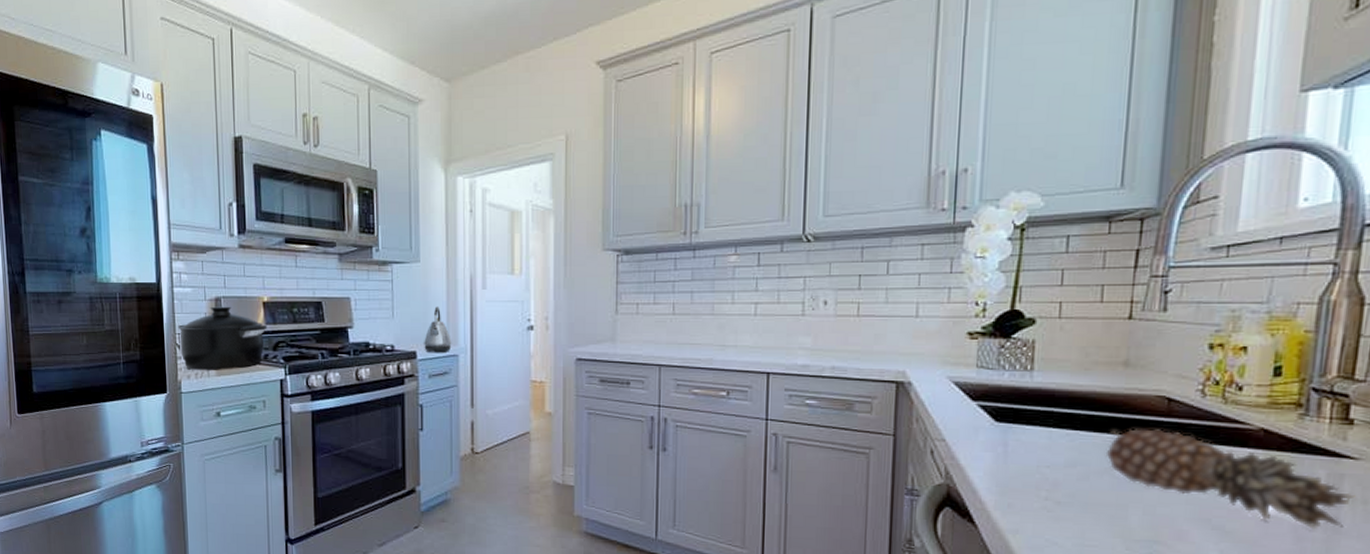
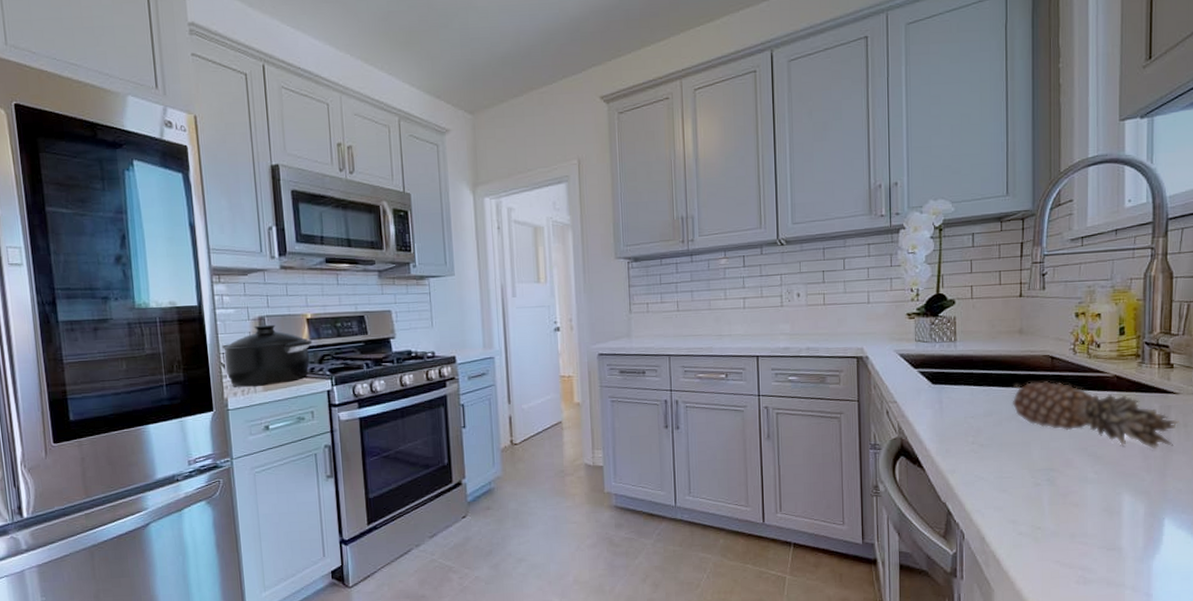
kettle: present [423,306,452,352] -> none [461,314,488,356]

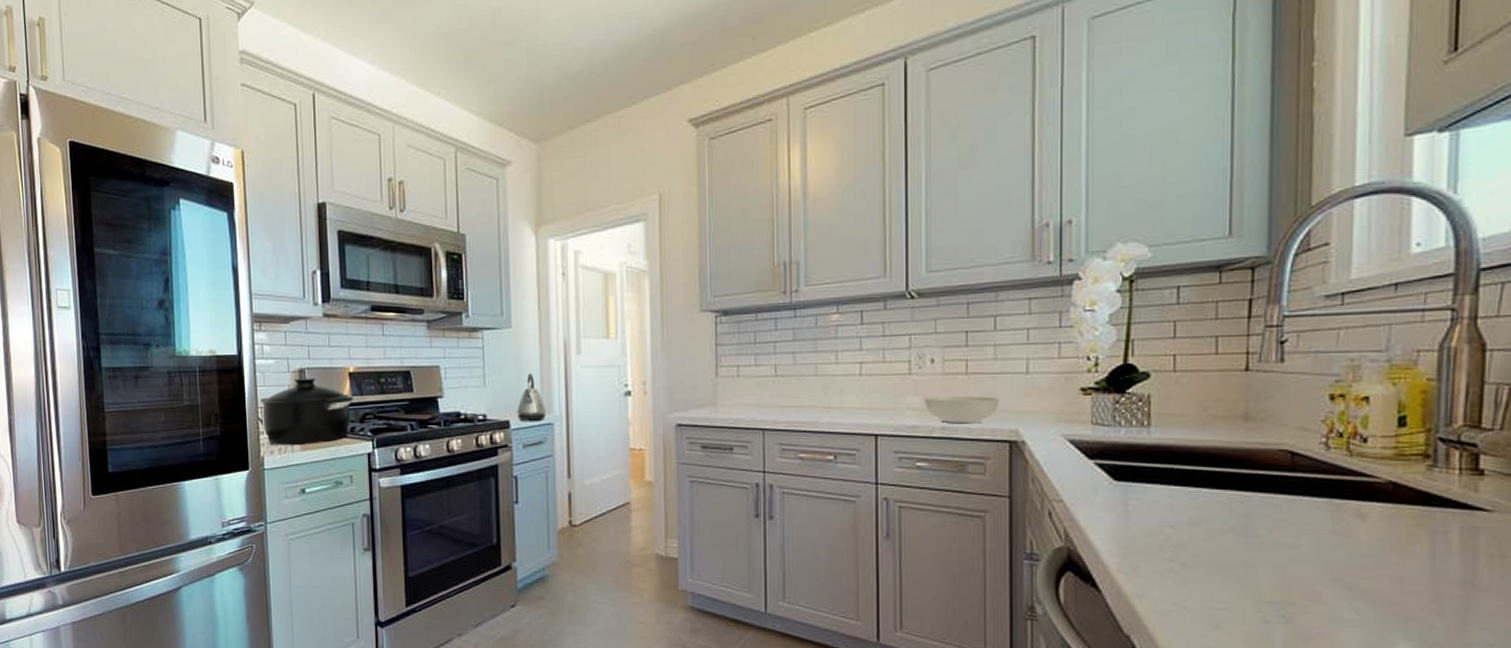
kettle: none [461,314,488,356] -> present [516,373,547,421]
bowl: none [793,322,850,345] -> present [924,396,1001,424]
fruit: present [1012,381,1180,450] -> none [1230,484,1494,586]

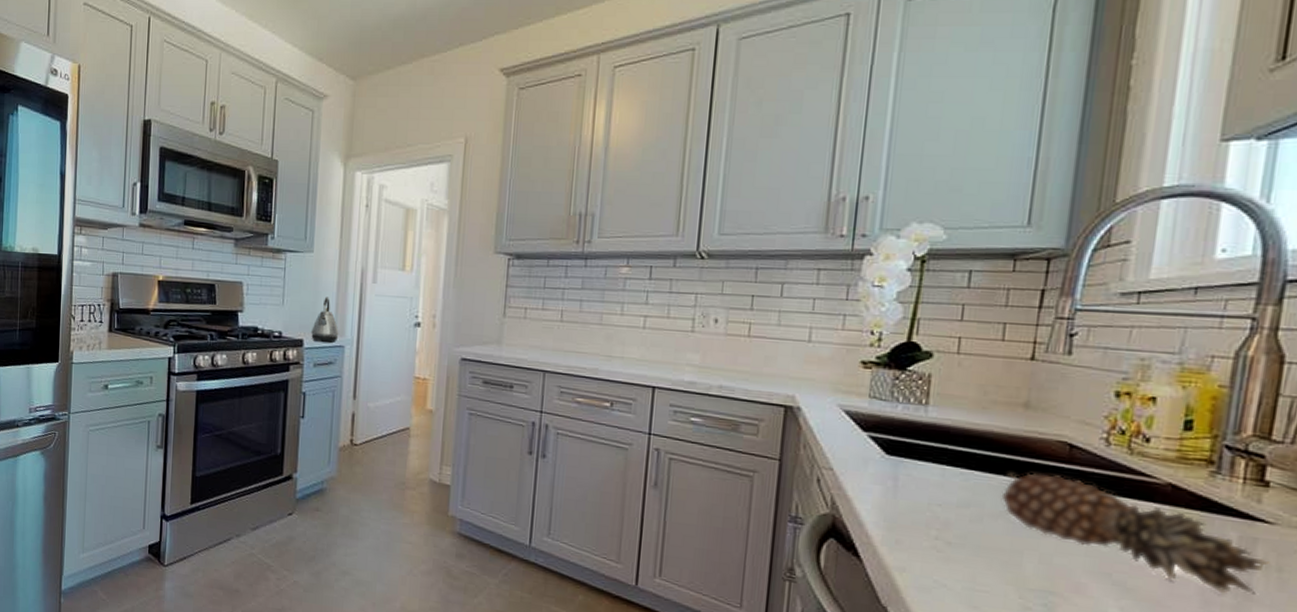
saucepan: present [260,378,354,446] -> none [75,281,161,344]
bowl: present [924,396,1001,424] -> none [704,355,780,386]
fruit: none [1230,484,1494,586] -> present [1001,472,1271,595]

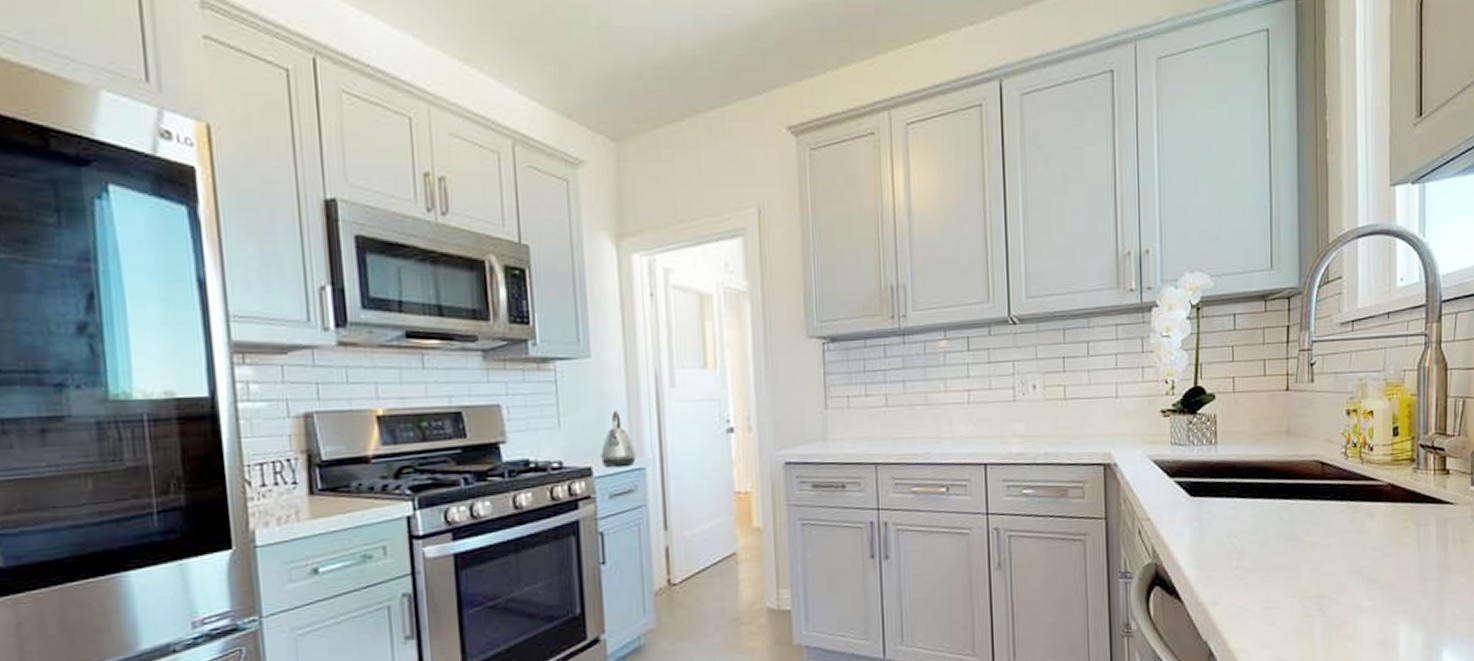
fruit: present [1001,472,1271,595] -> none [1279,491,1457,570]

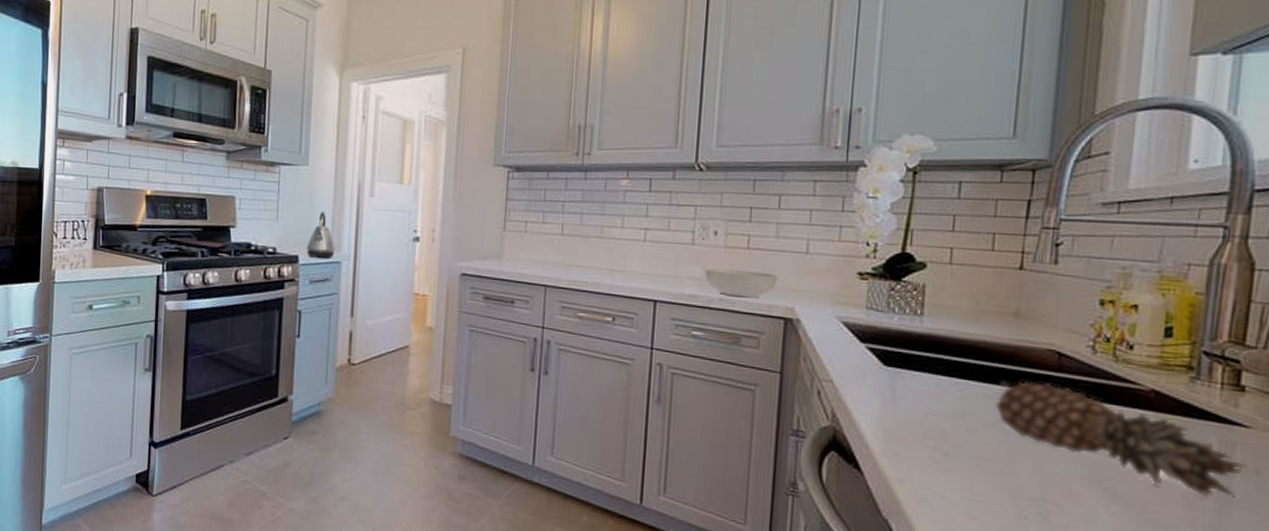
bowl: none [1028,421,1095,450] -> present [704,268,779,299]
fruit: none [1279,491,1457,570] -> present [994,381,1249,498]

